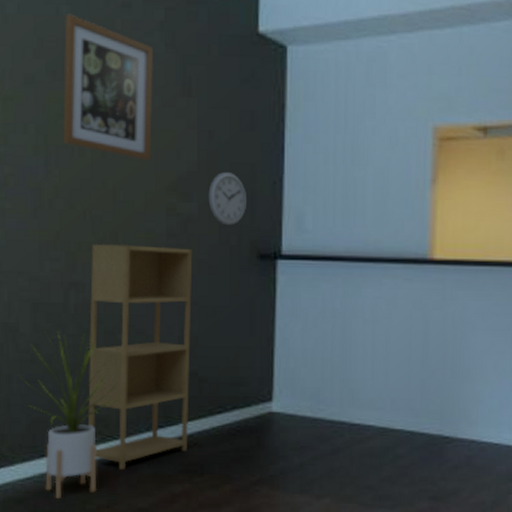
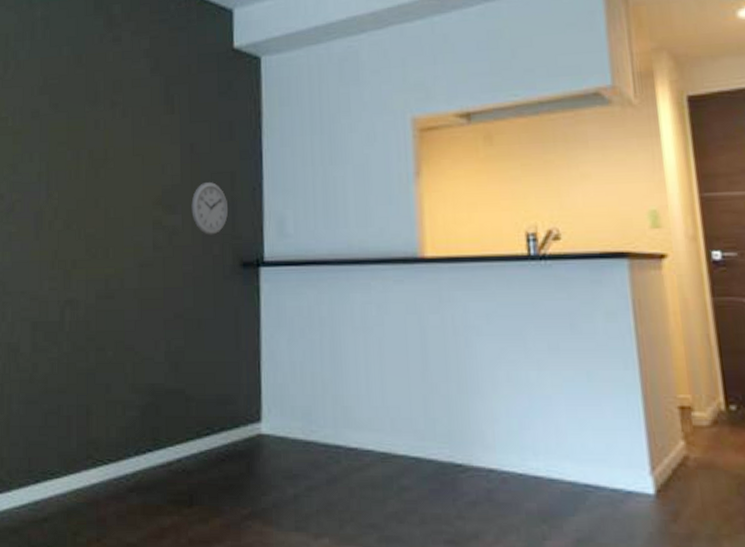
house plant: present [18,330,119,498] -> none [17,348,109,529]
wall art: present [62,14,154,161] -> none [61,53,141,178]
shelving unit: present [87,243,193,470] -> none [79,259,178,499]

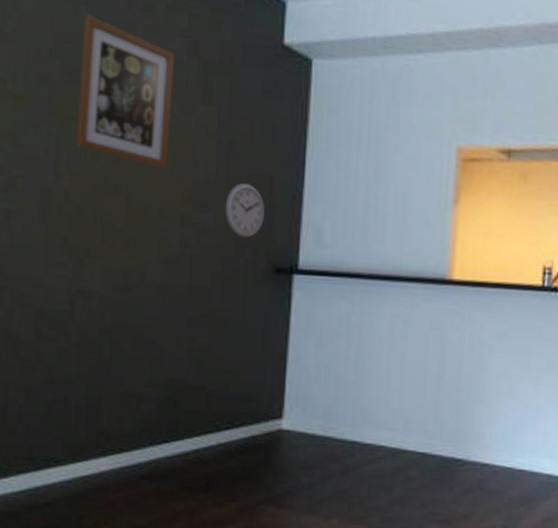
wall art: none [61,53,141,178] -> present [75,15,175,169]

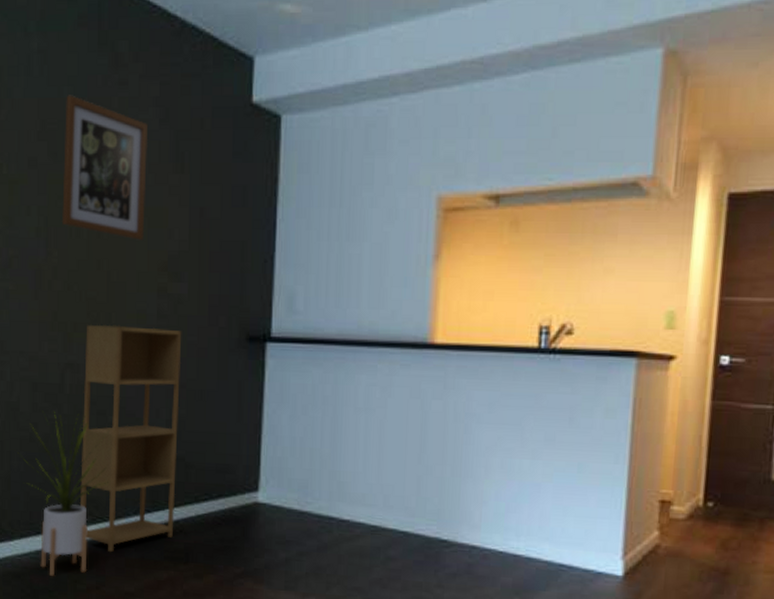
house plant: none [16,339,125,513] -> present [18,411,110,576]
shelving unit: none [88,250,206,486] -> present [79,324,182,553]
wall clock: present [225,182,265,238] -> none [198,250,238,307]

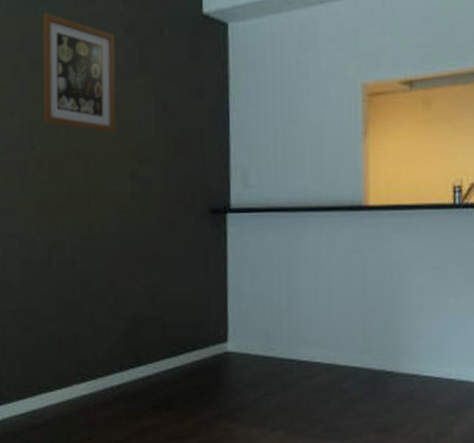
house plant: present [18,411,110,576] -> none [12,283,96,432]
shelving unit: present [79,324,182,553] -> none [68,206,156,407]

